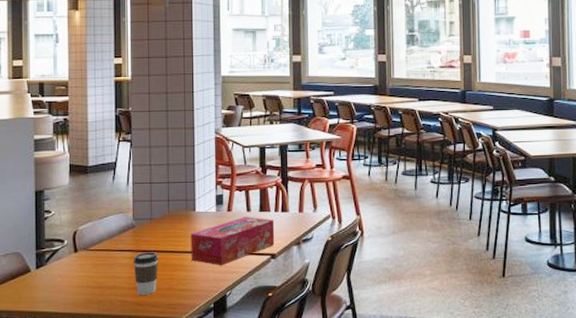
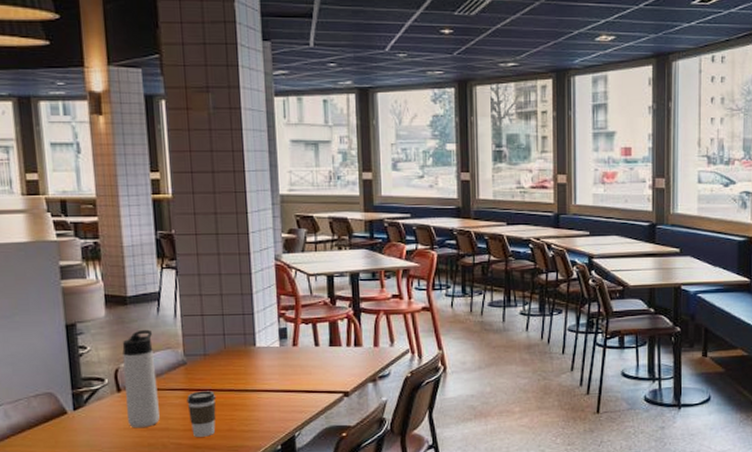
thermos bottle: none [81,196,109,286] -> present [122,329,160,429]
tissue box: present [191,216,275,266] -> none [251,351,348,405]

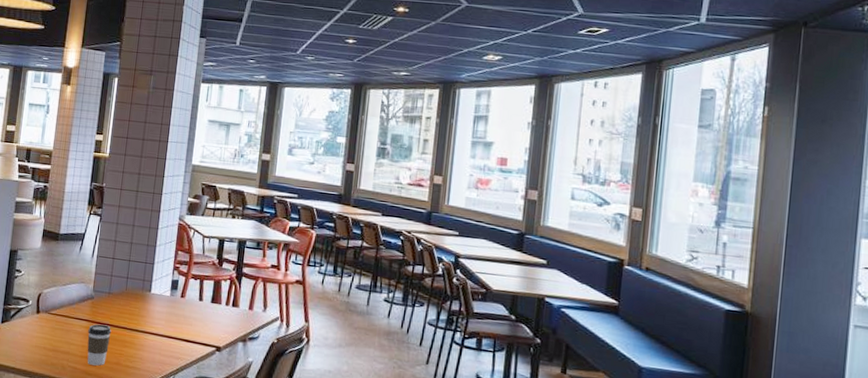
thermos bottle: present [122,329,160,429] -> none [40,263,72,348]

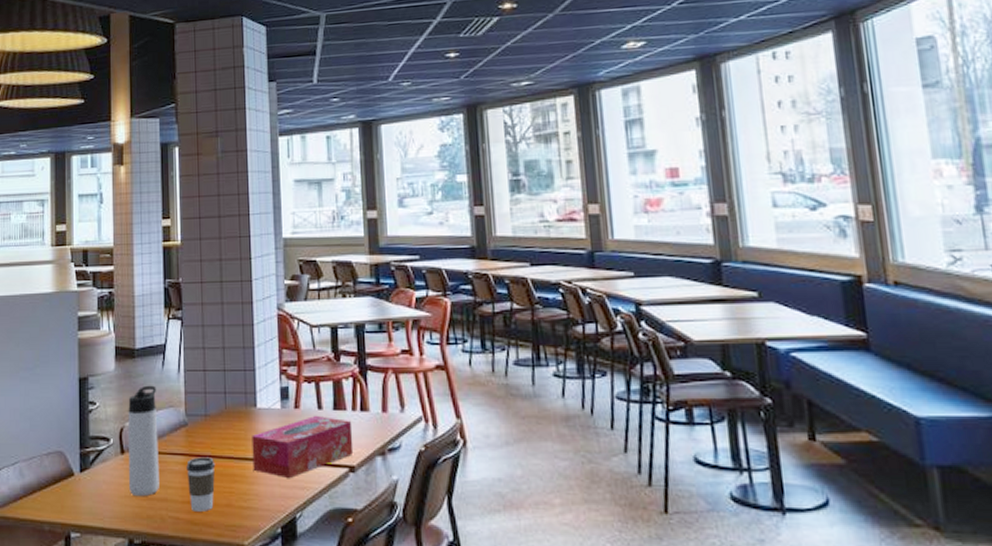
thermos bottle: none [40,263,72,348] -> present [128,385,159,497]
tissue box: none [141,304,224,350] -> present [252,415,354,479]

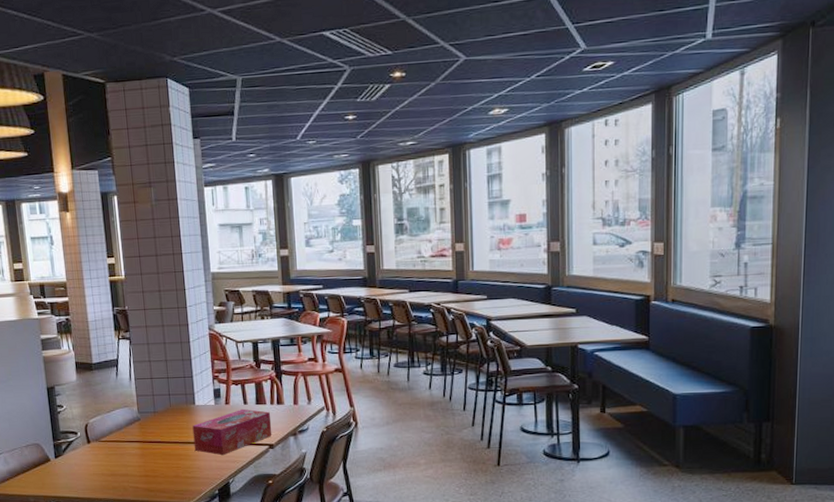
thermos bottle: present [128,385,159,497] -> none [90,391,121,474]
coffee cup: present [186,457,216,512] -> none [141,443,165,482]

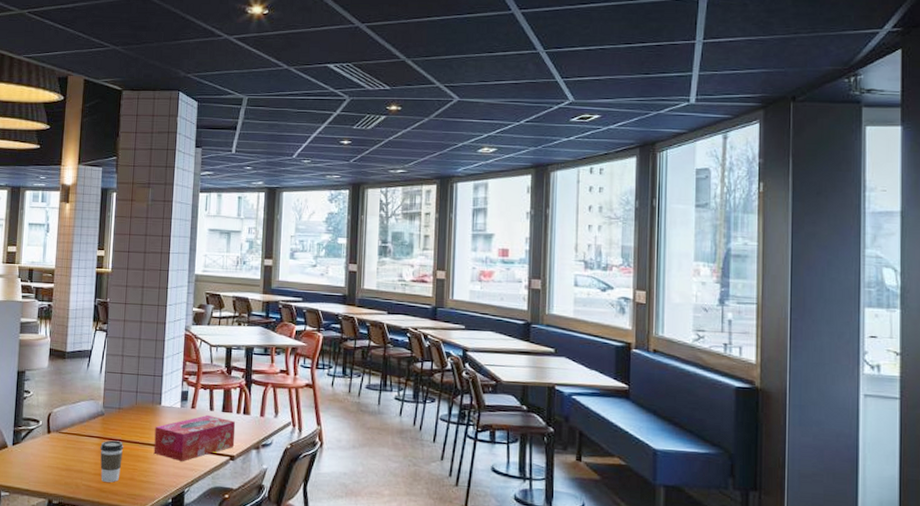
coffee cup: none [141,443,165,482] -> present [100,440,124,483]

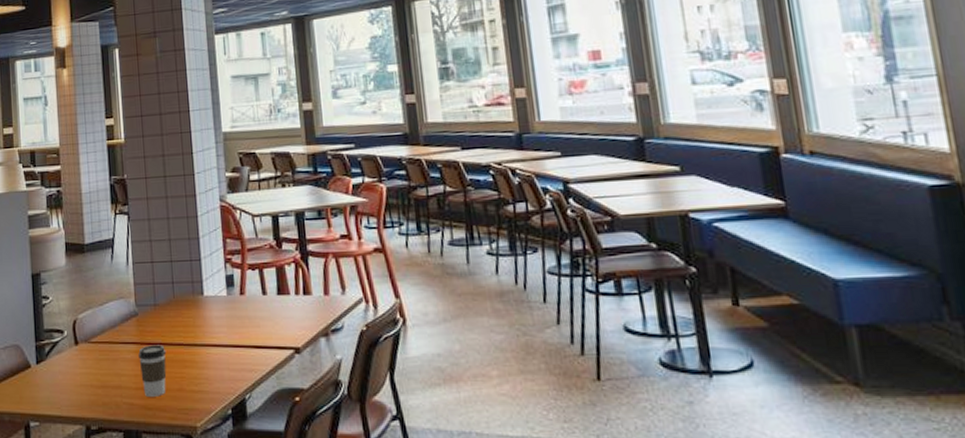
tissue box: present [153,414,236,462] -> none [200,300,298,363]

